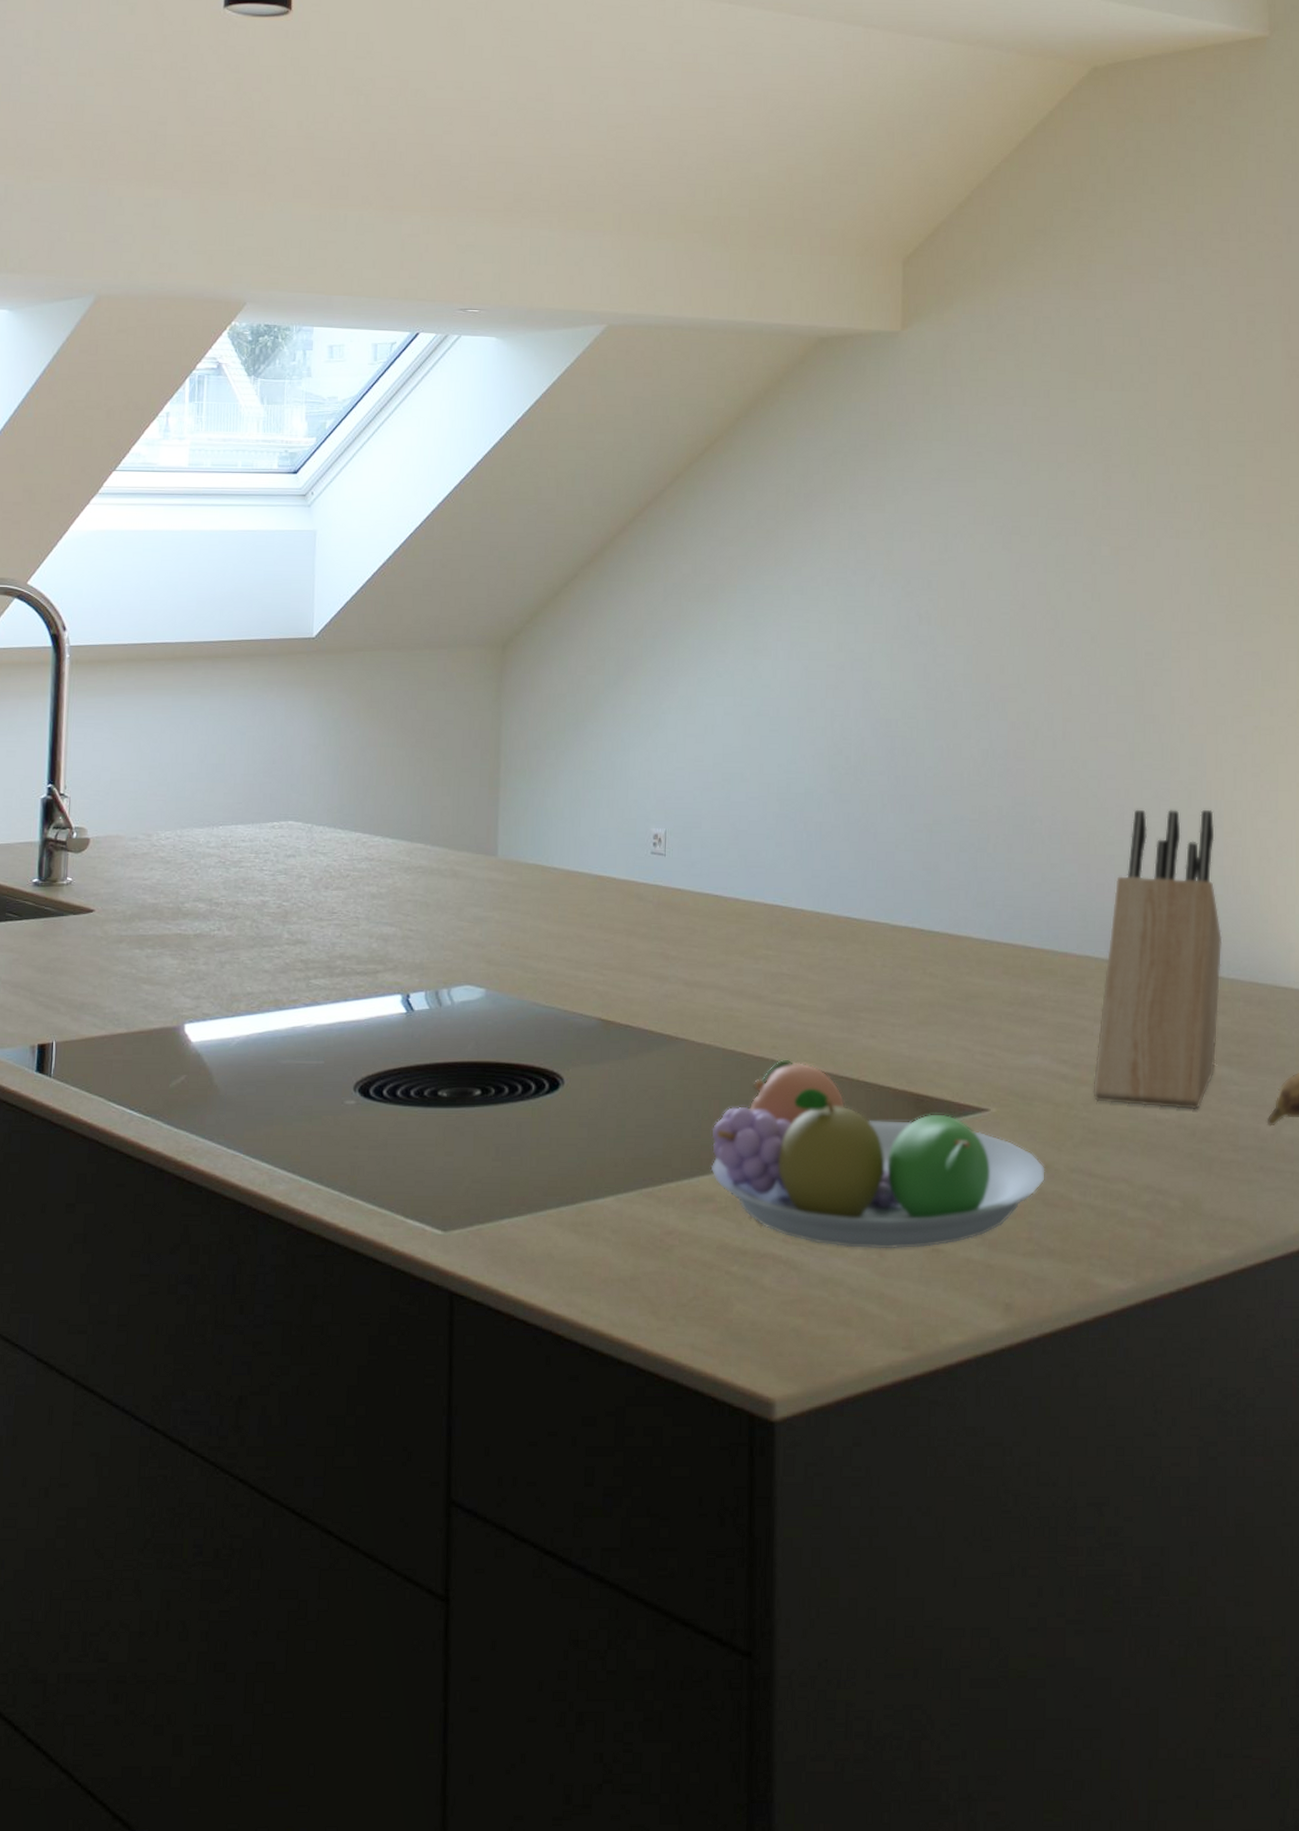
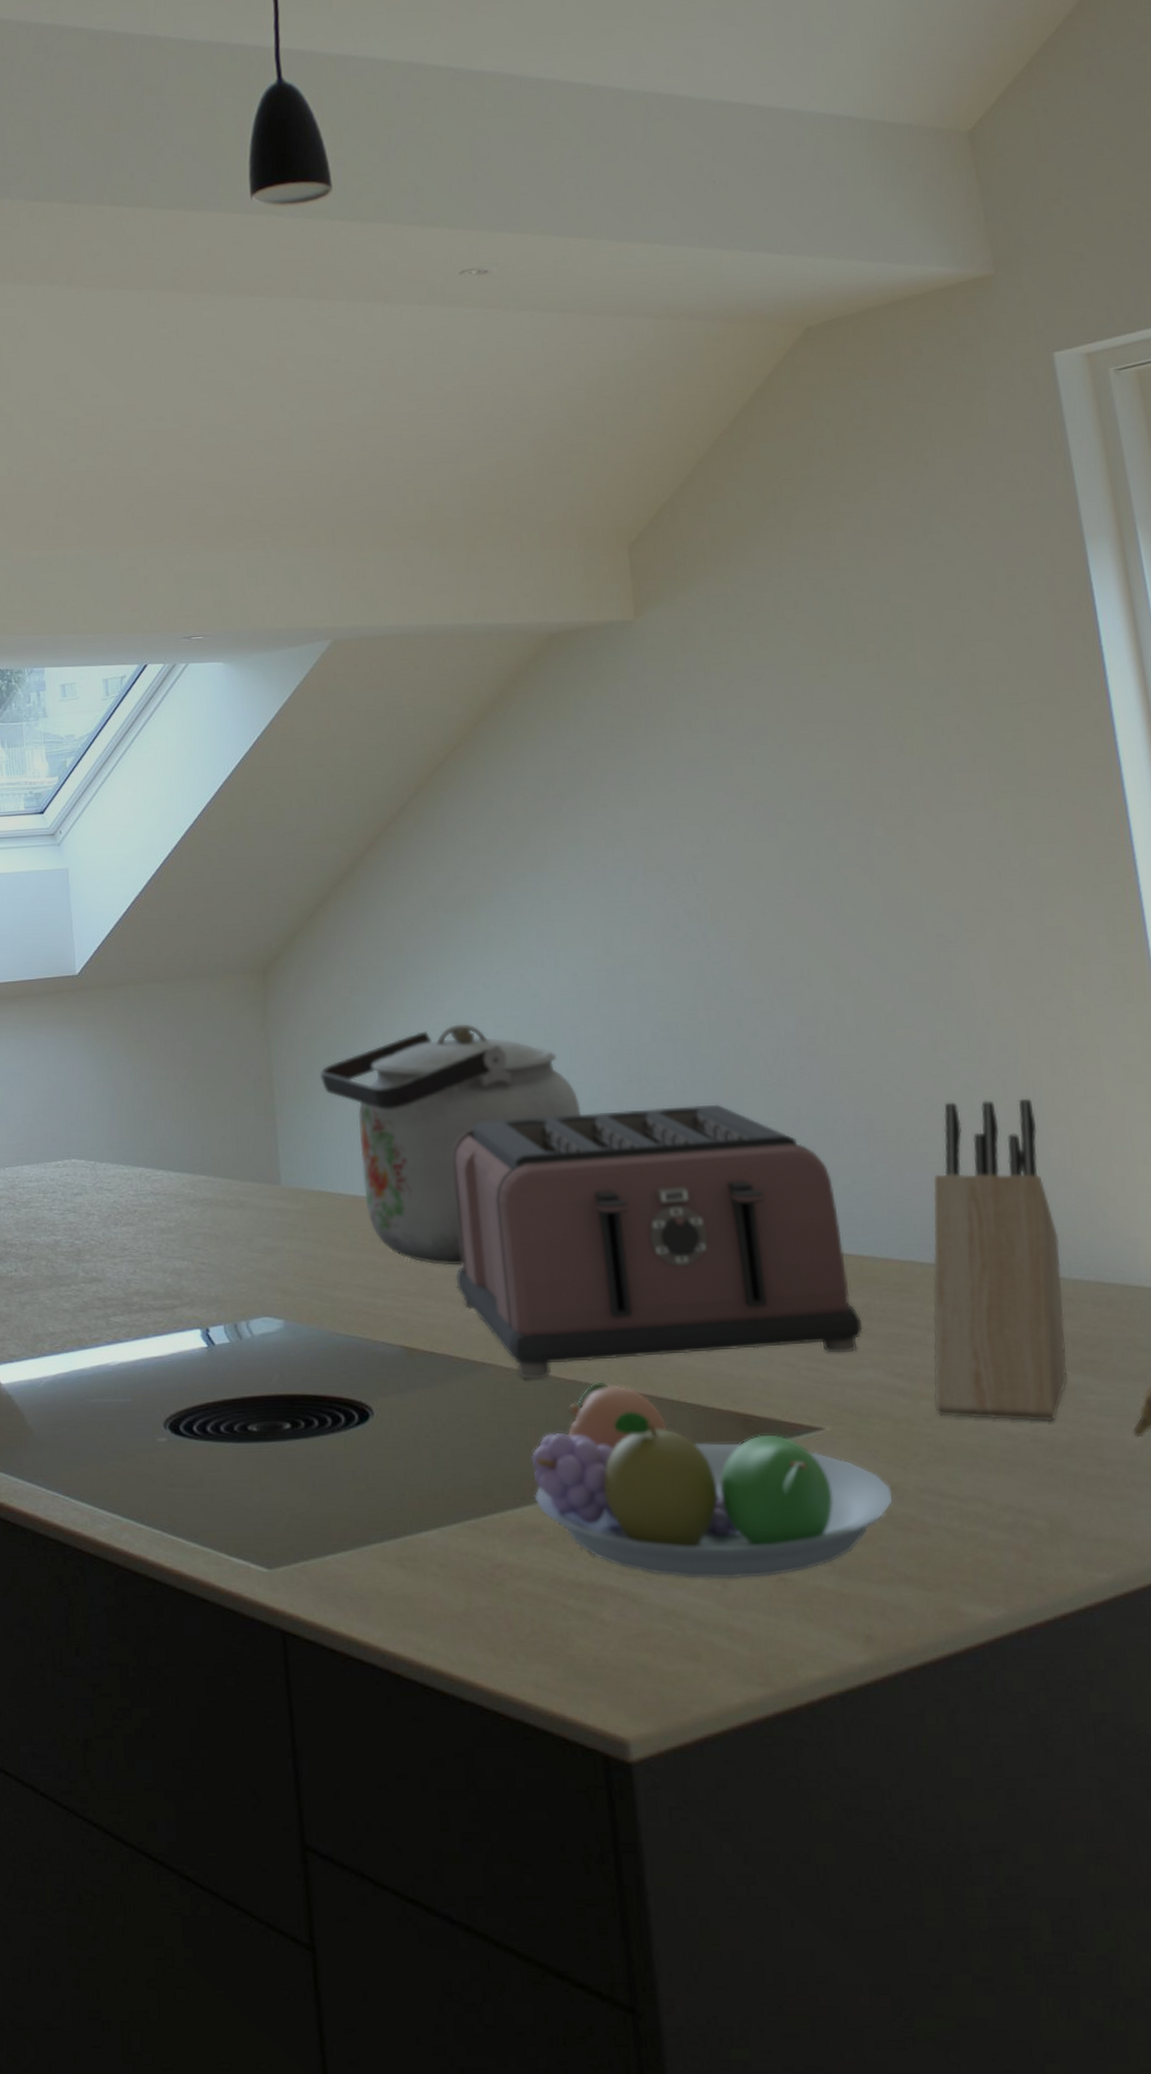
kettle: none [547,709,798,944] -> present [319,1023,583,1267]
toaster: none [658,799,1035,1055] -> present [452,1104,862,1379]

